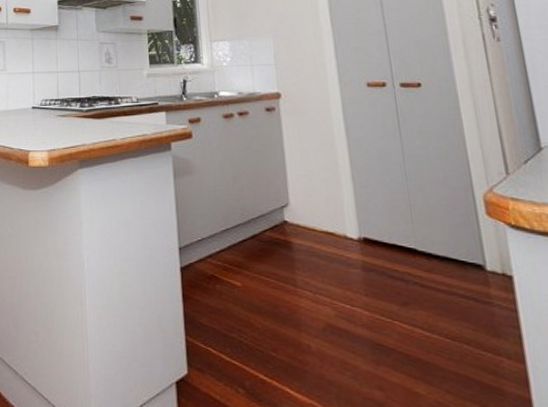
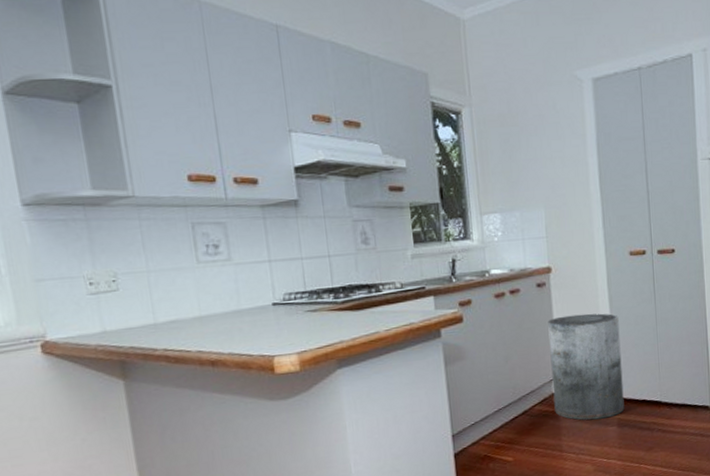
trash can: none [278,142,370,258] -> present [548,313,625,420]

